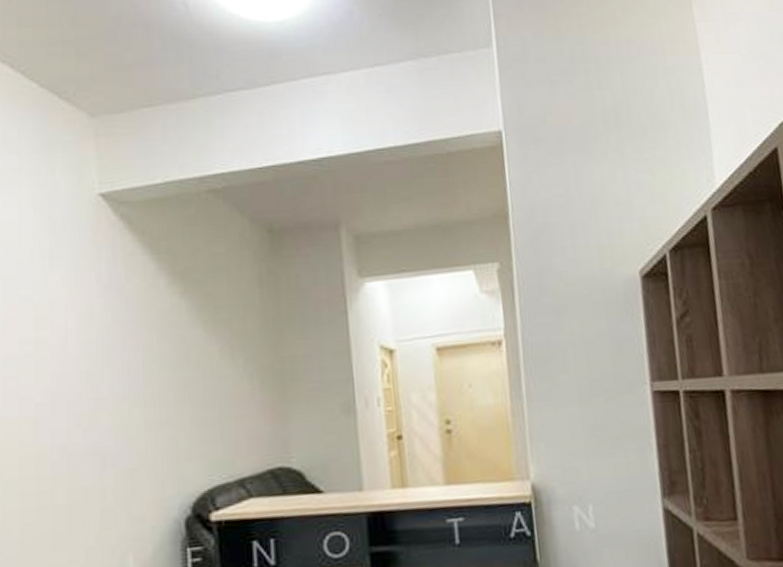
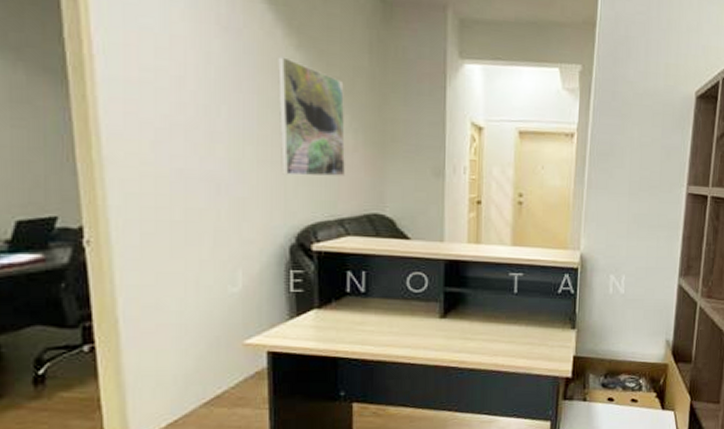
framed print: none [163,306,242,436] -> present [278,56,345,176]

